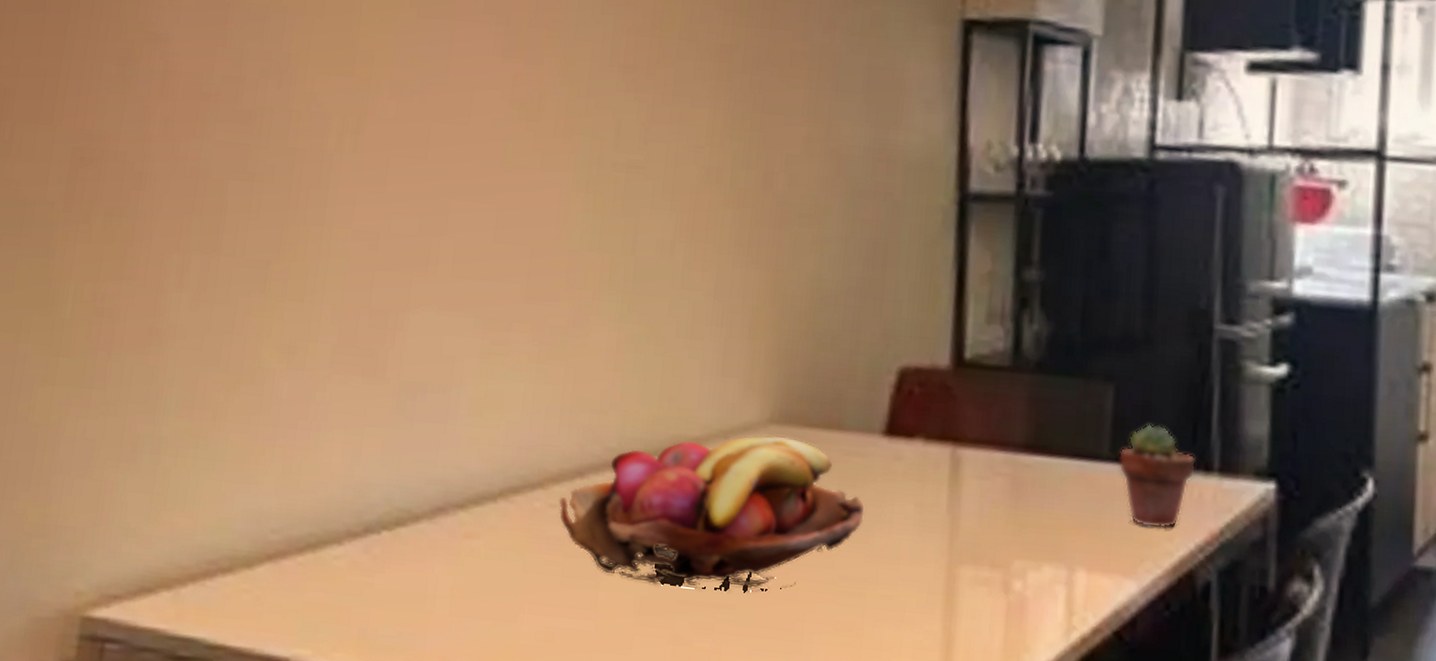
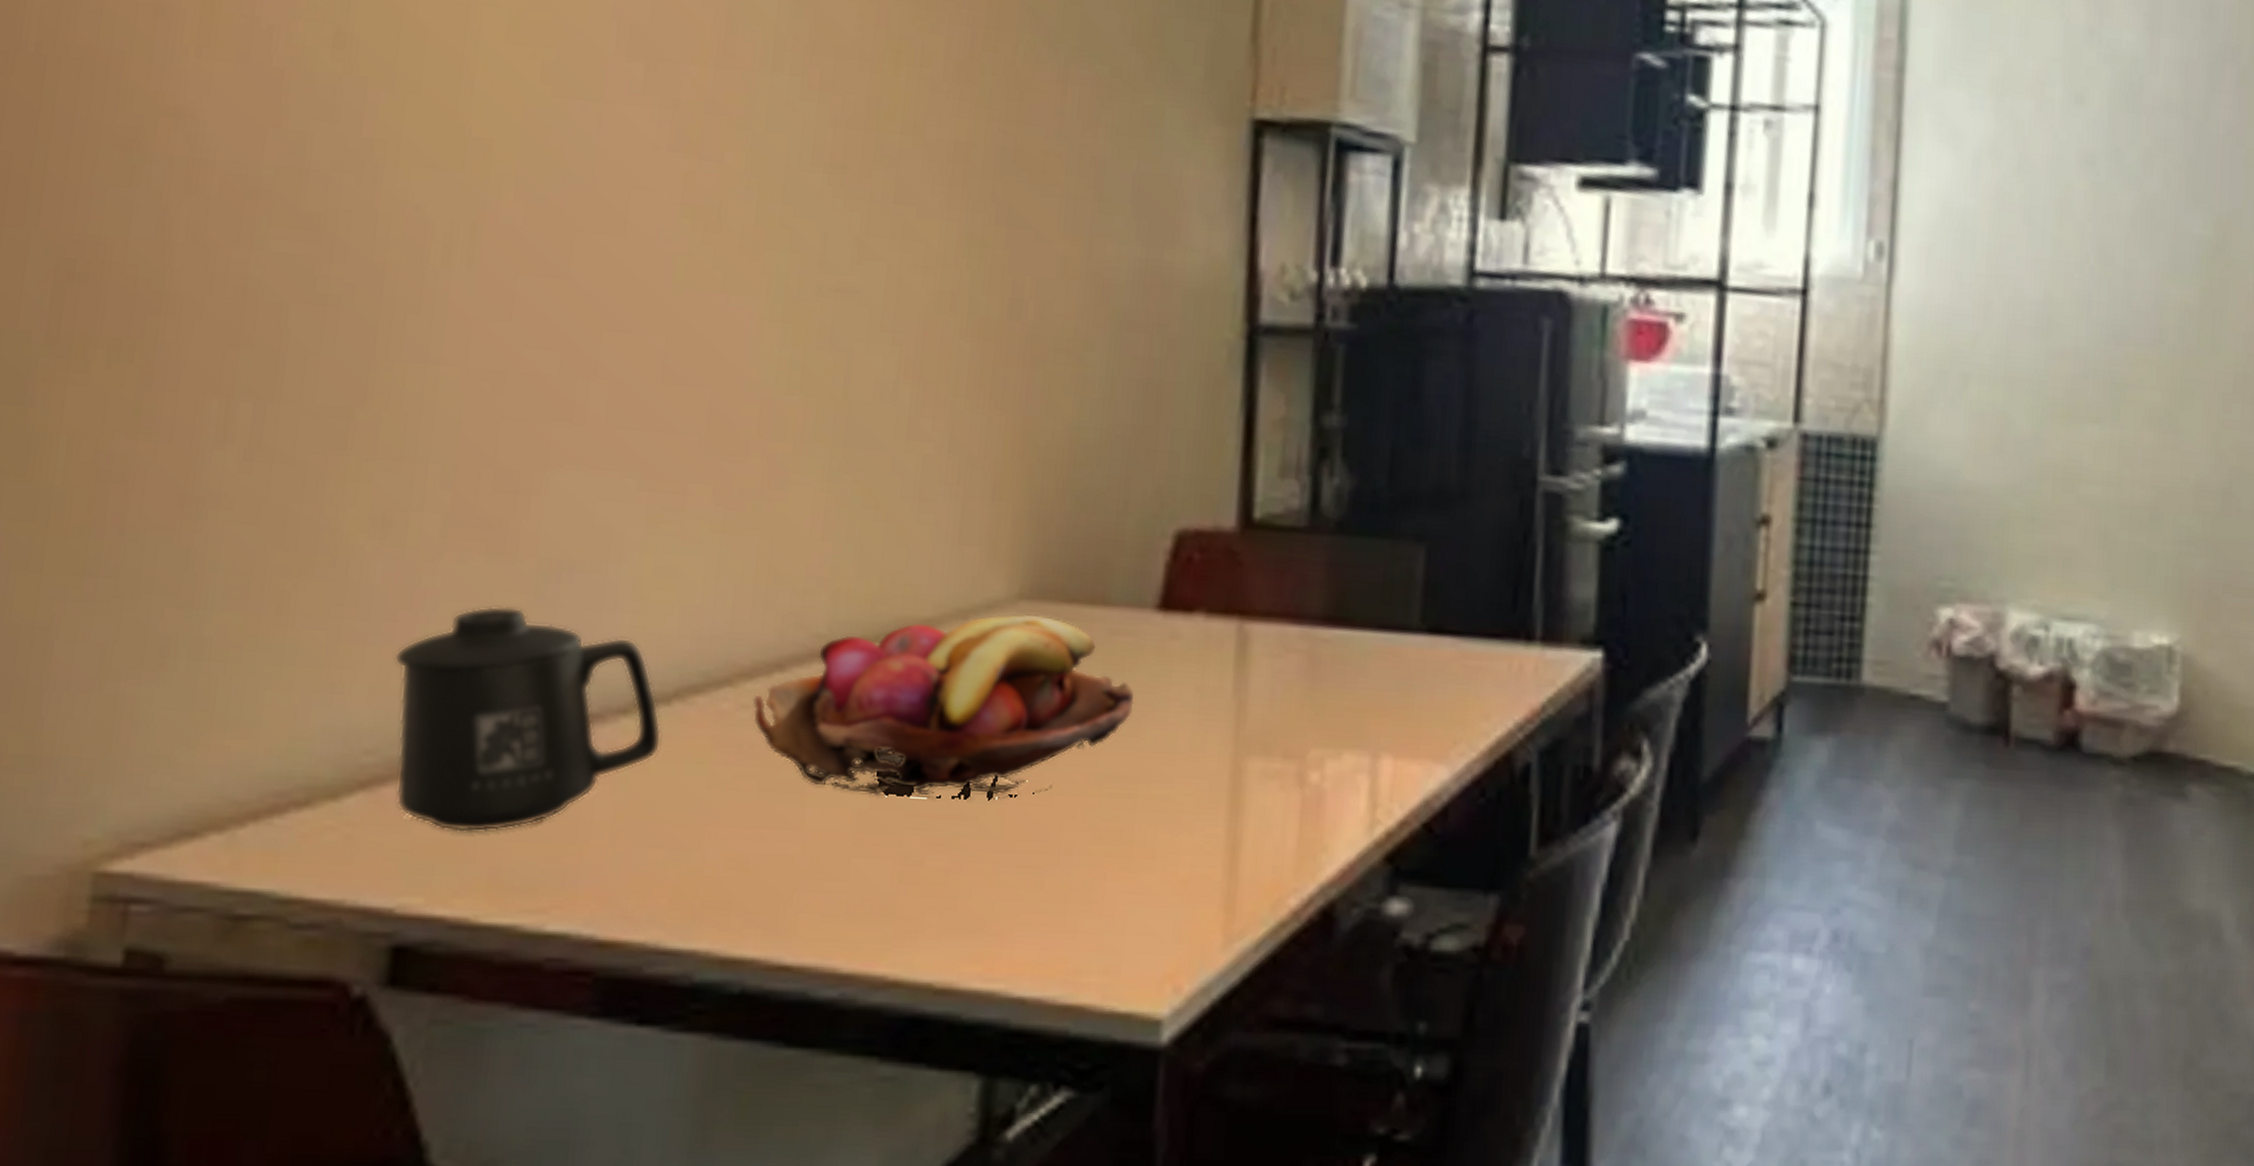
mug: none [293,418,490,600] -> present [394,605,662,833]
potted succulent: present [1118,424,1195,529] -> none [1430,590,1516,707]

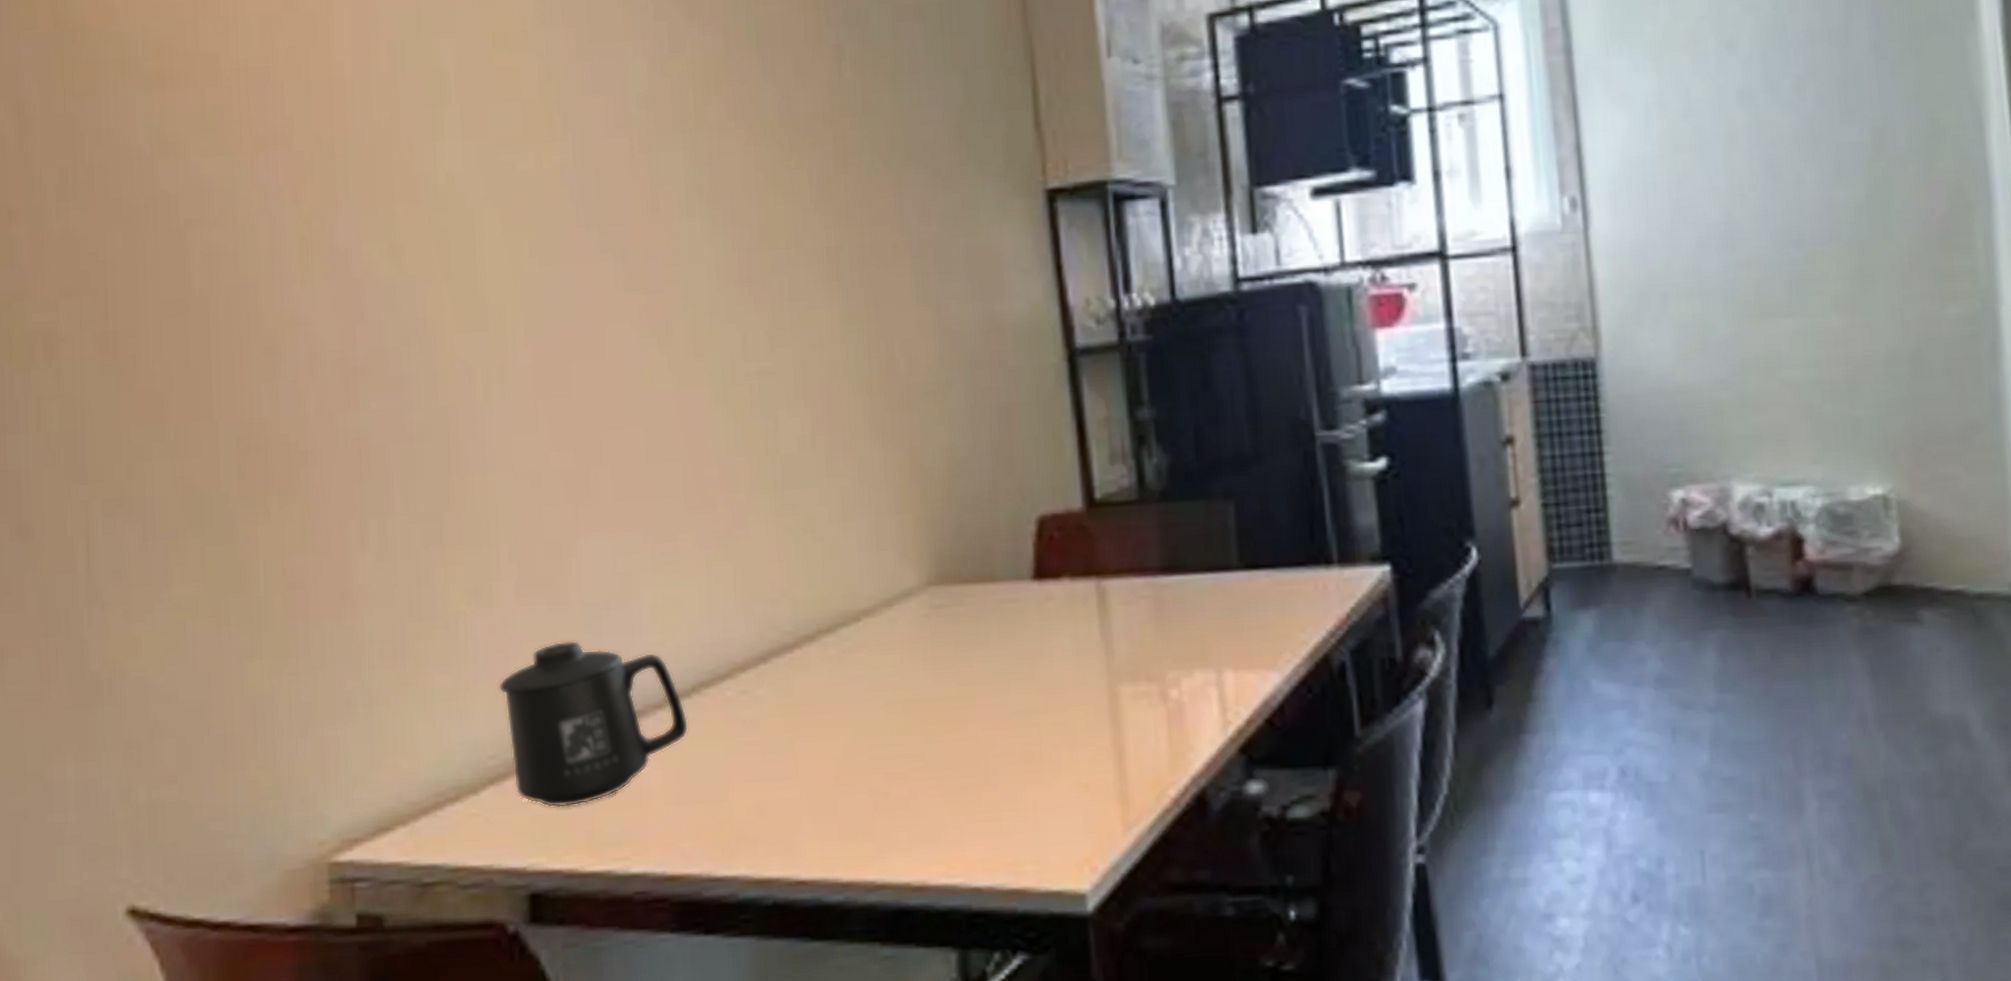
fruit basket: present [752,614,1134,800] -> none [747,595,1027,748]

